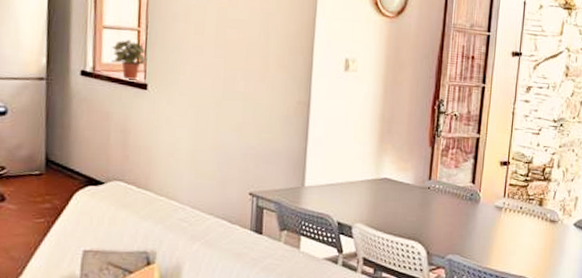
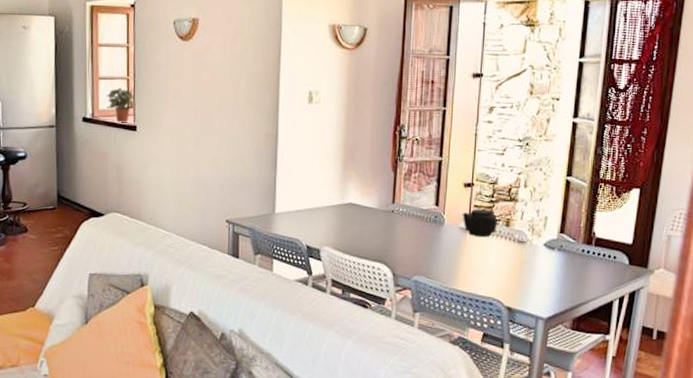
teapot: none [497,188,532,215] -> present [462,209,498,237]

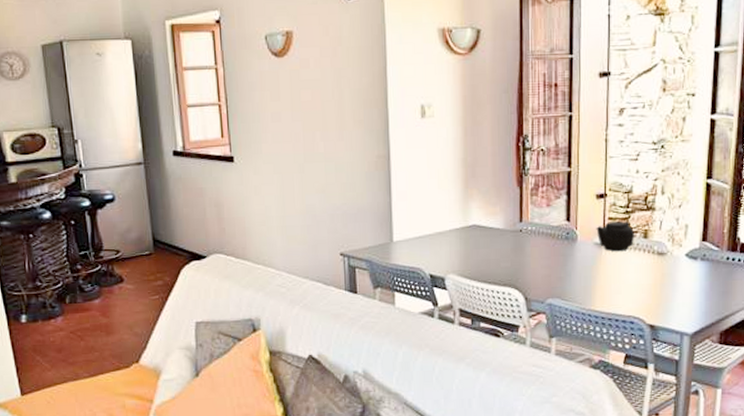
potted plant: present [106,87,136,123] -> none [196,114,231,155]

